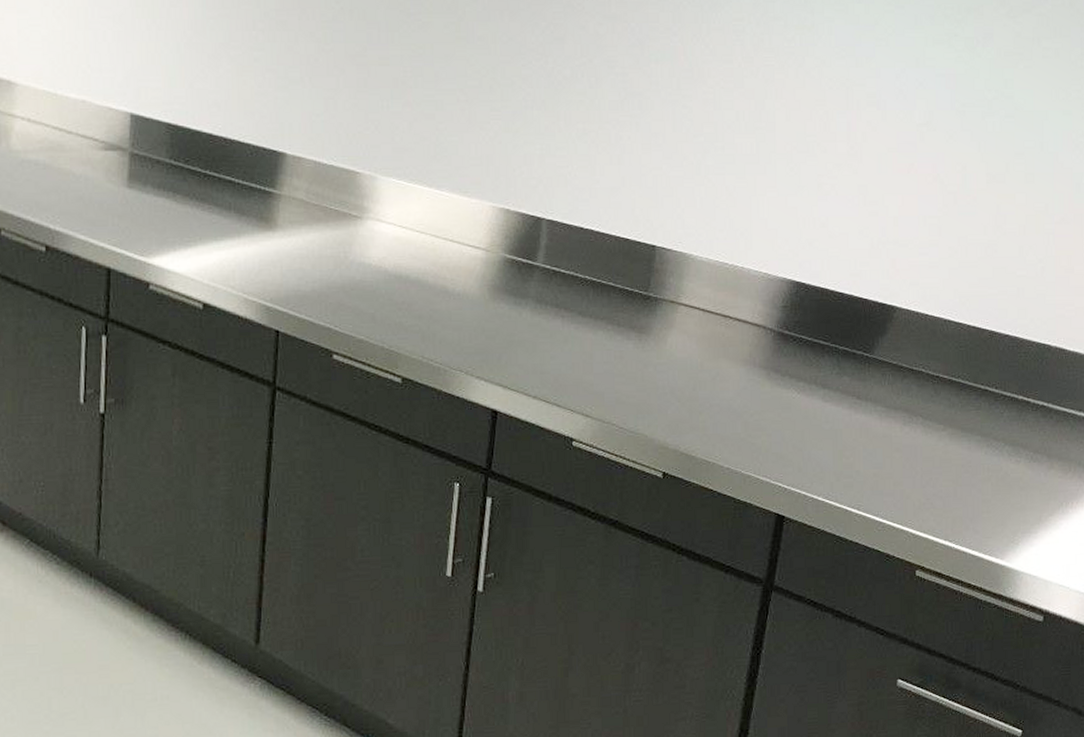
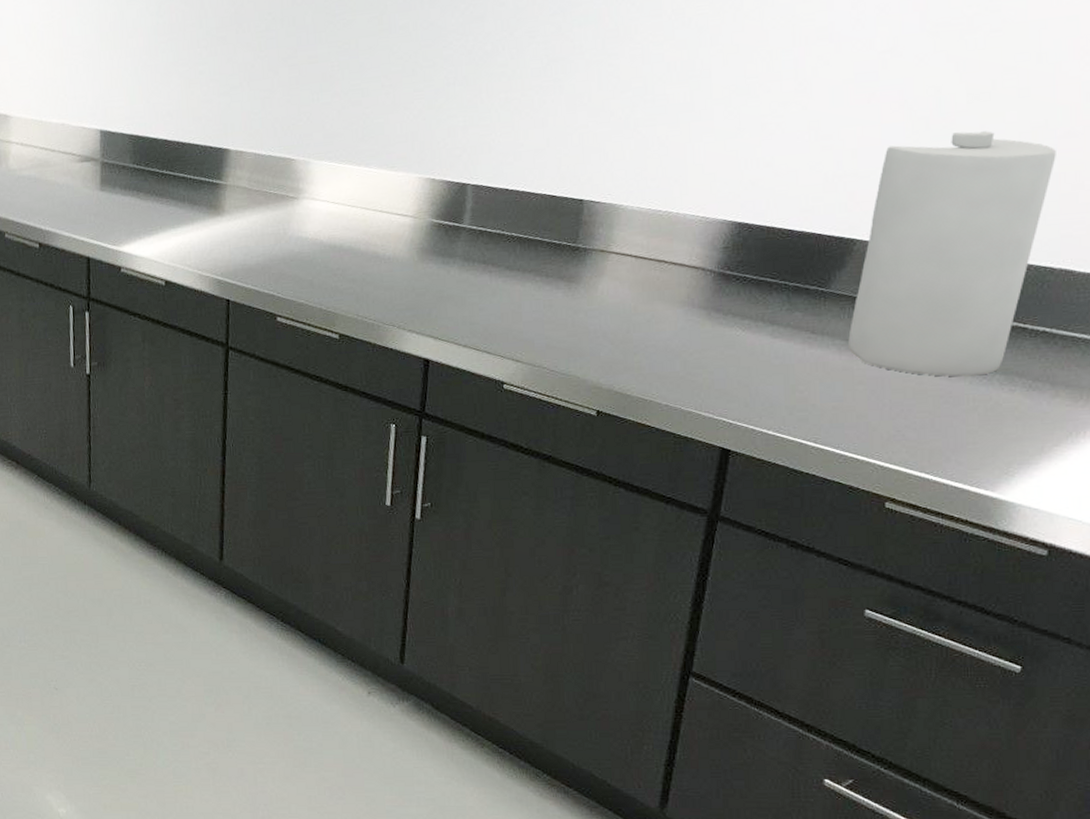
paper towel holder: none [888,210,1054,447] -> present [848,131,1056,377]

